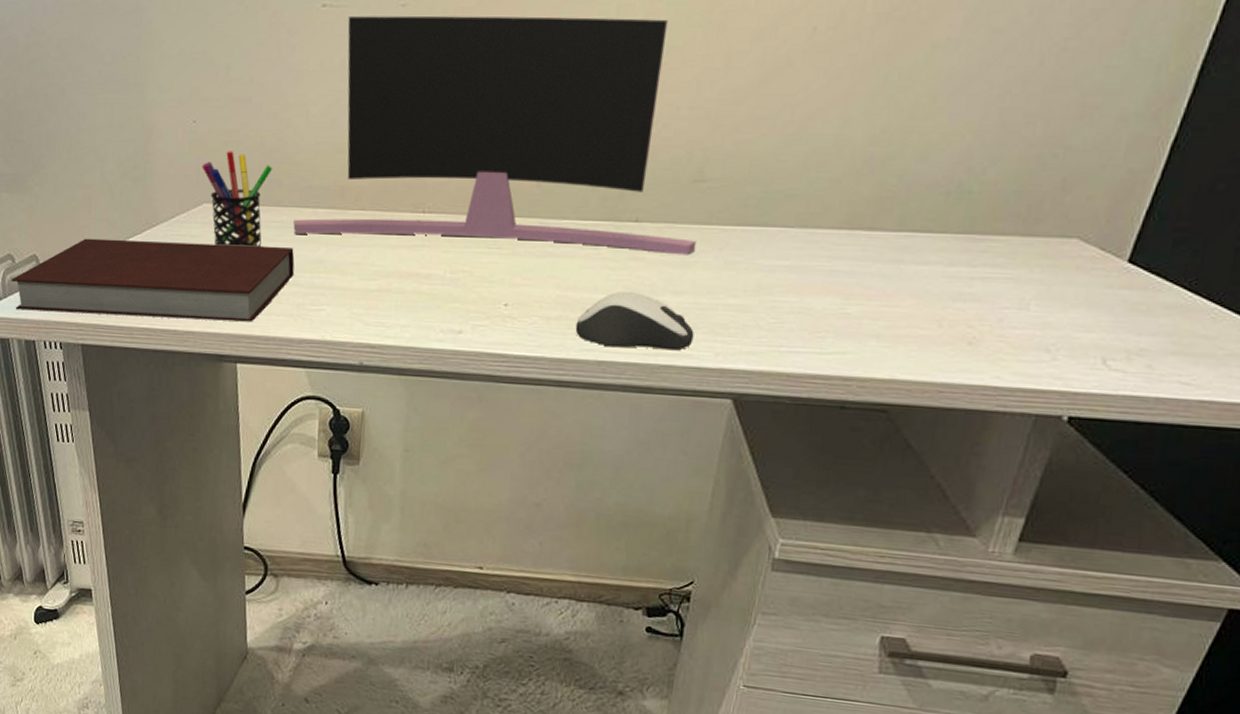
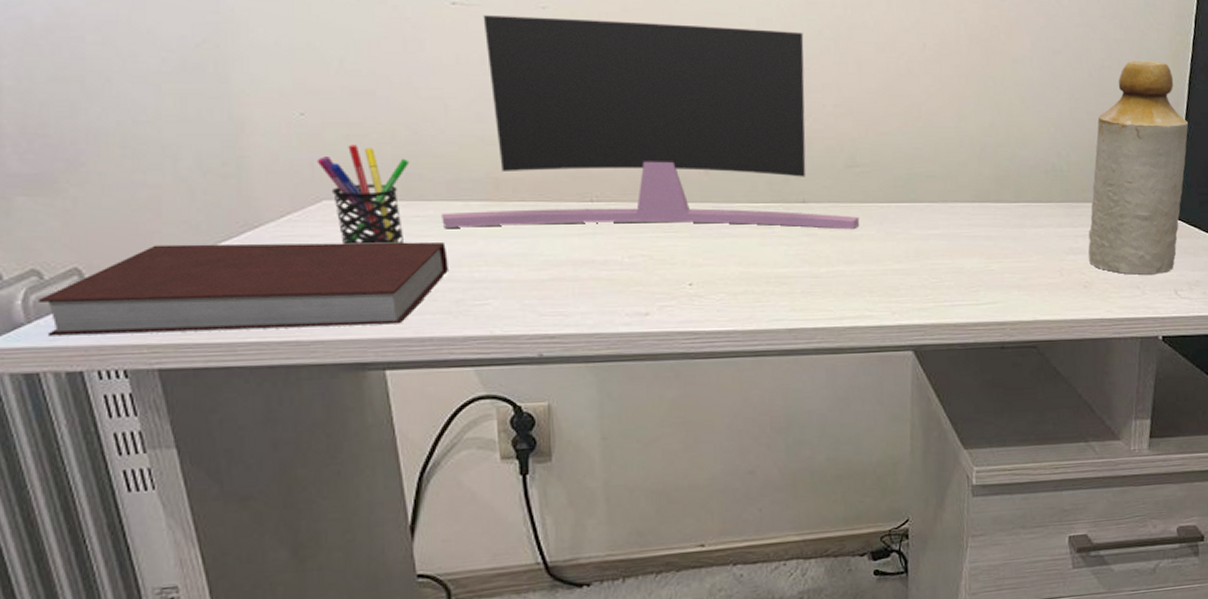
computer mouse: present [575,291,694,351] -> none [762,264,871,316]
bottle: none [983,38,1184,335] -> present [1088,60,1188,275]

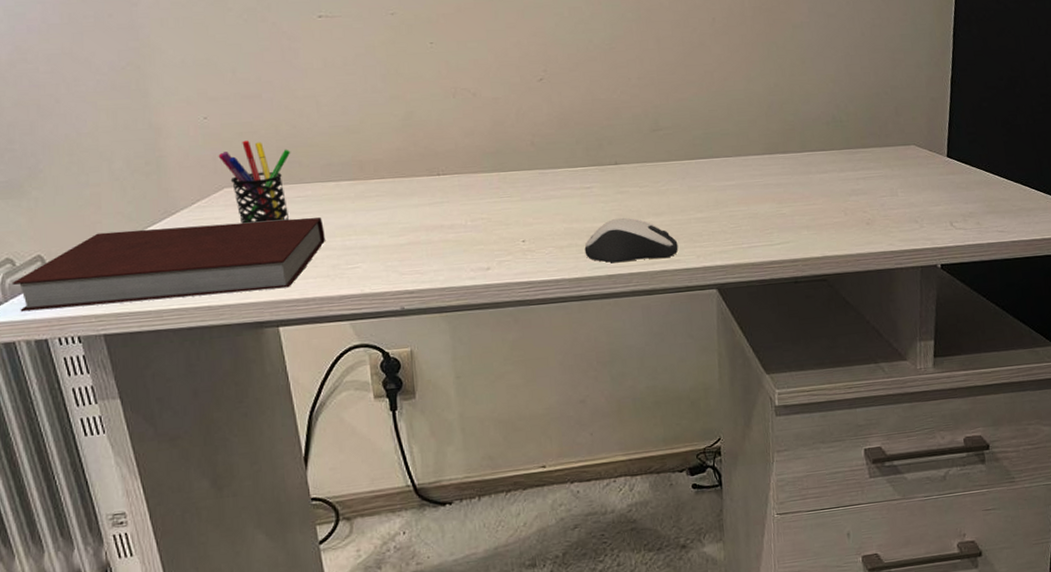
monitor: present [442,15,860,230] -> none [318,16,665,205]
computer mouse: none [762,264,871,316] -> present [584,217,679,263]
bottle: present [1088,60,1188,275] -> none [868,16,955,211]

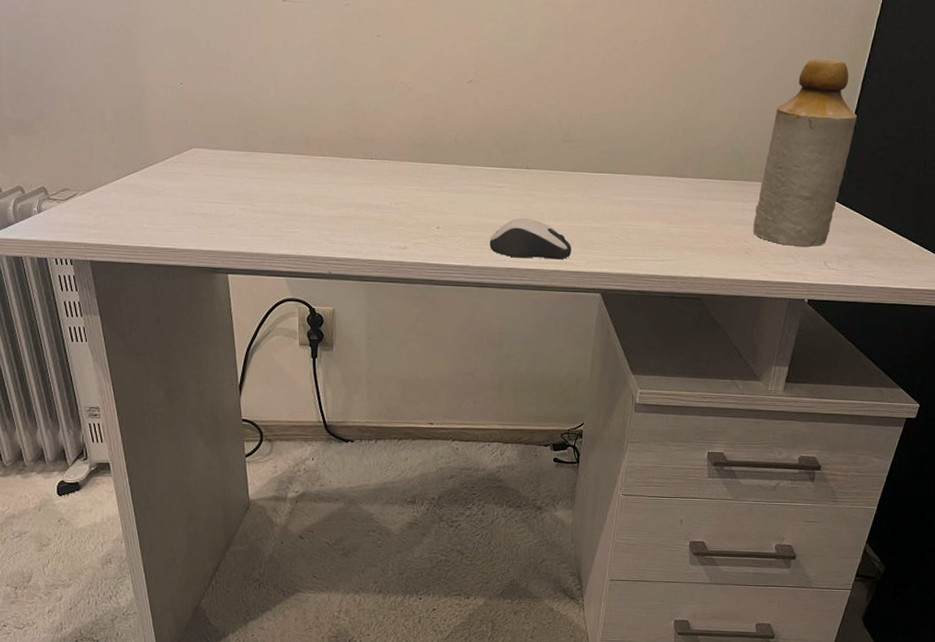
notebook: present [11,217,325,312] -> none [21,174,272,242]
pen holder: present [218,140,291,224] -> none [190,107,250,183]
bottle: none [868,16,955,211] -> present [753,58,857,247]

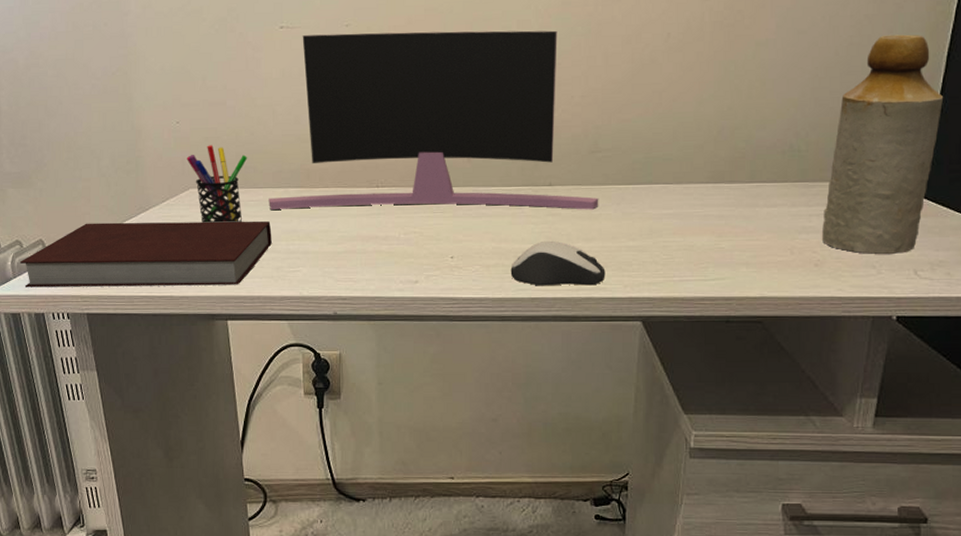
notebook: none [21,174,272,242] -> present [19,221,272,288]
pen holder: none [190,107,250,183] -> present [186,145,248,223]
monitor: none [269,10,569,193] -> present [268,30,599,210]

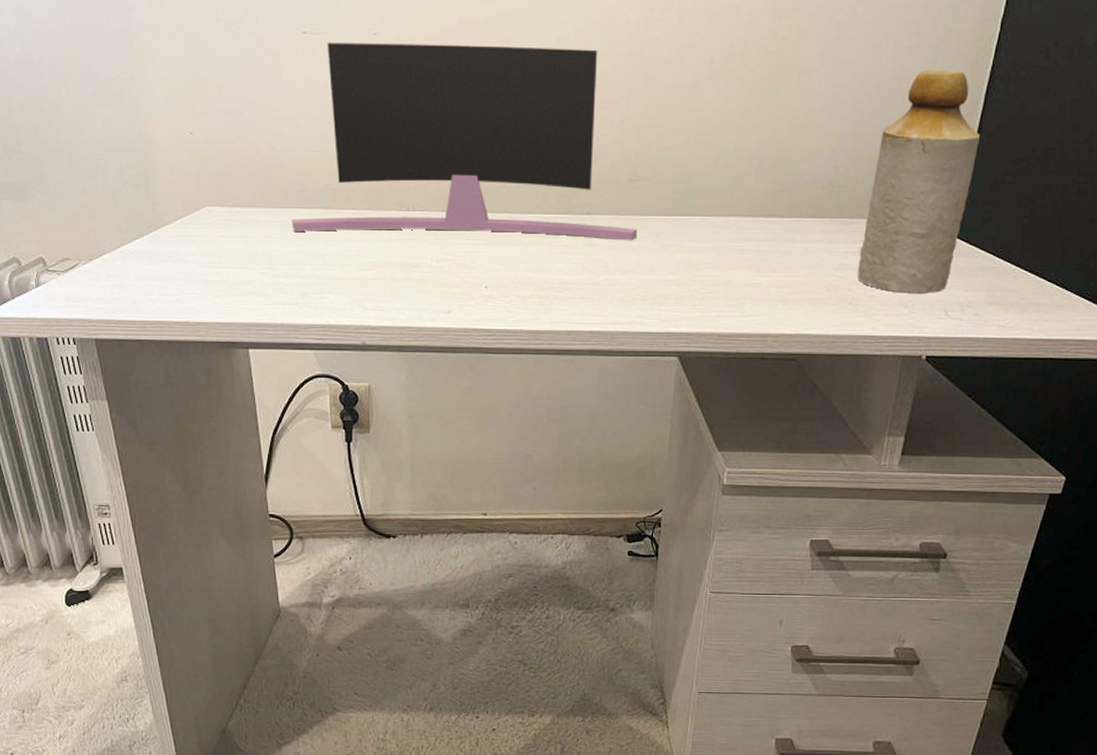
notebook: present [19,221,272,288] -> none [18,241,296,311]
pen holder: present [186,145,248,223] -> none [201,159,269,244]
computer mouse: present [510,240,606,286] -> none [546,272,643,319]

